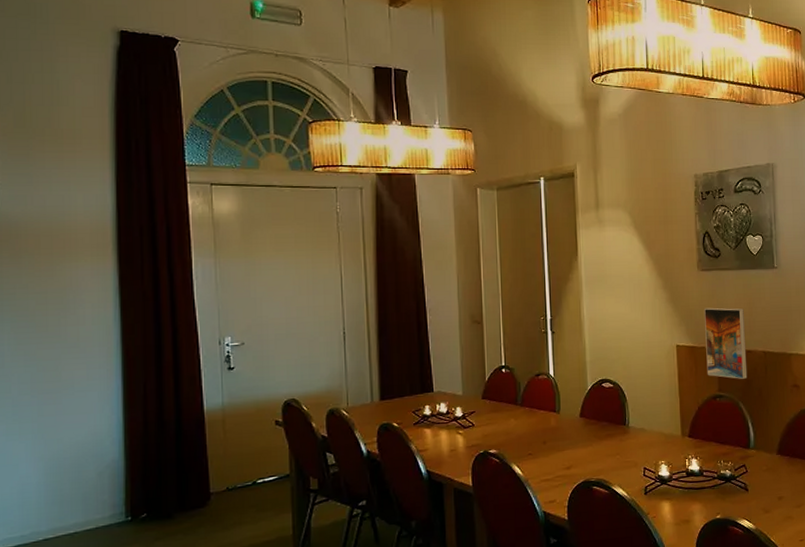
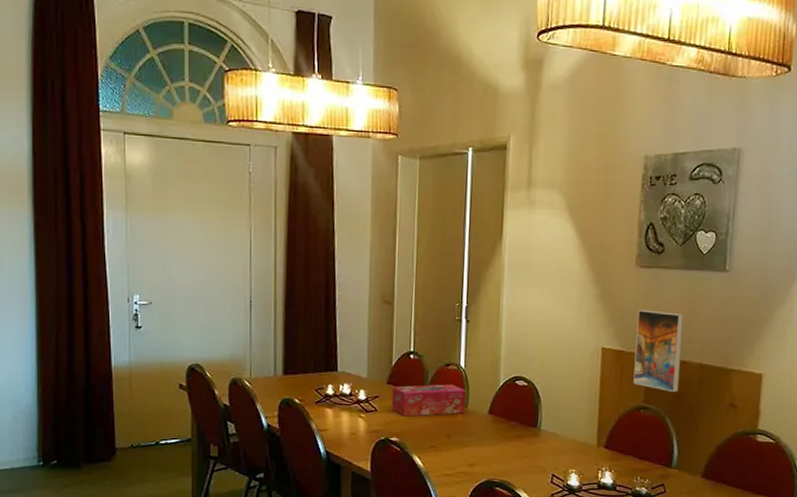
tissue box: none [487,393,559,429] -> present [391,384,467,417]

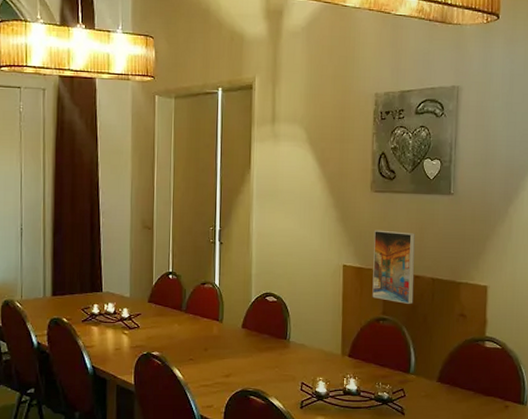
tissue box: present [391,384,467,417] -> none [152,301,222,332]

